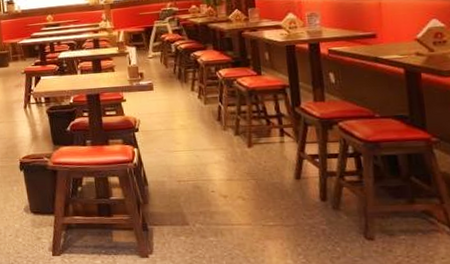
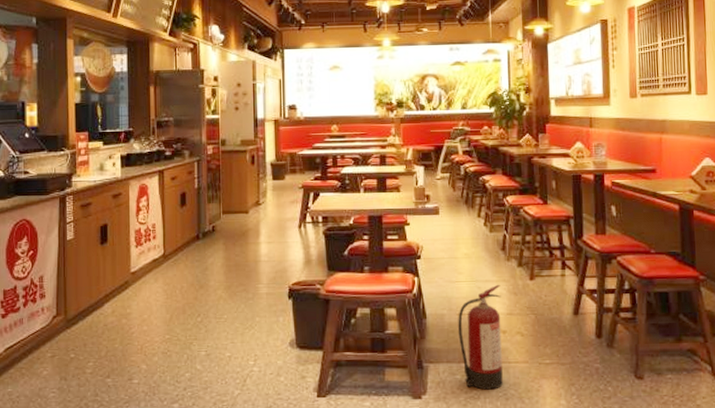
fire extinguisher: none [178,152,227,250] -> present [458,284,503,390]

